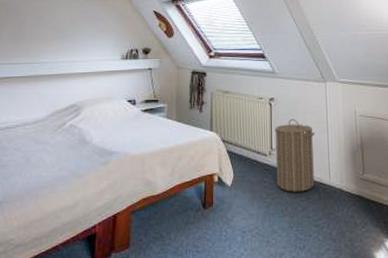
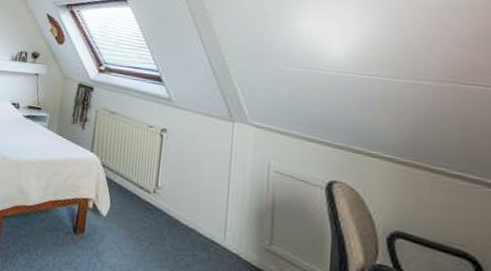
laundry hamper: present [274,118,315,192] -> none [158,157,212,246]

